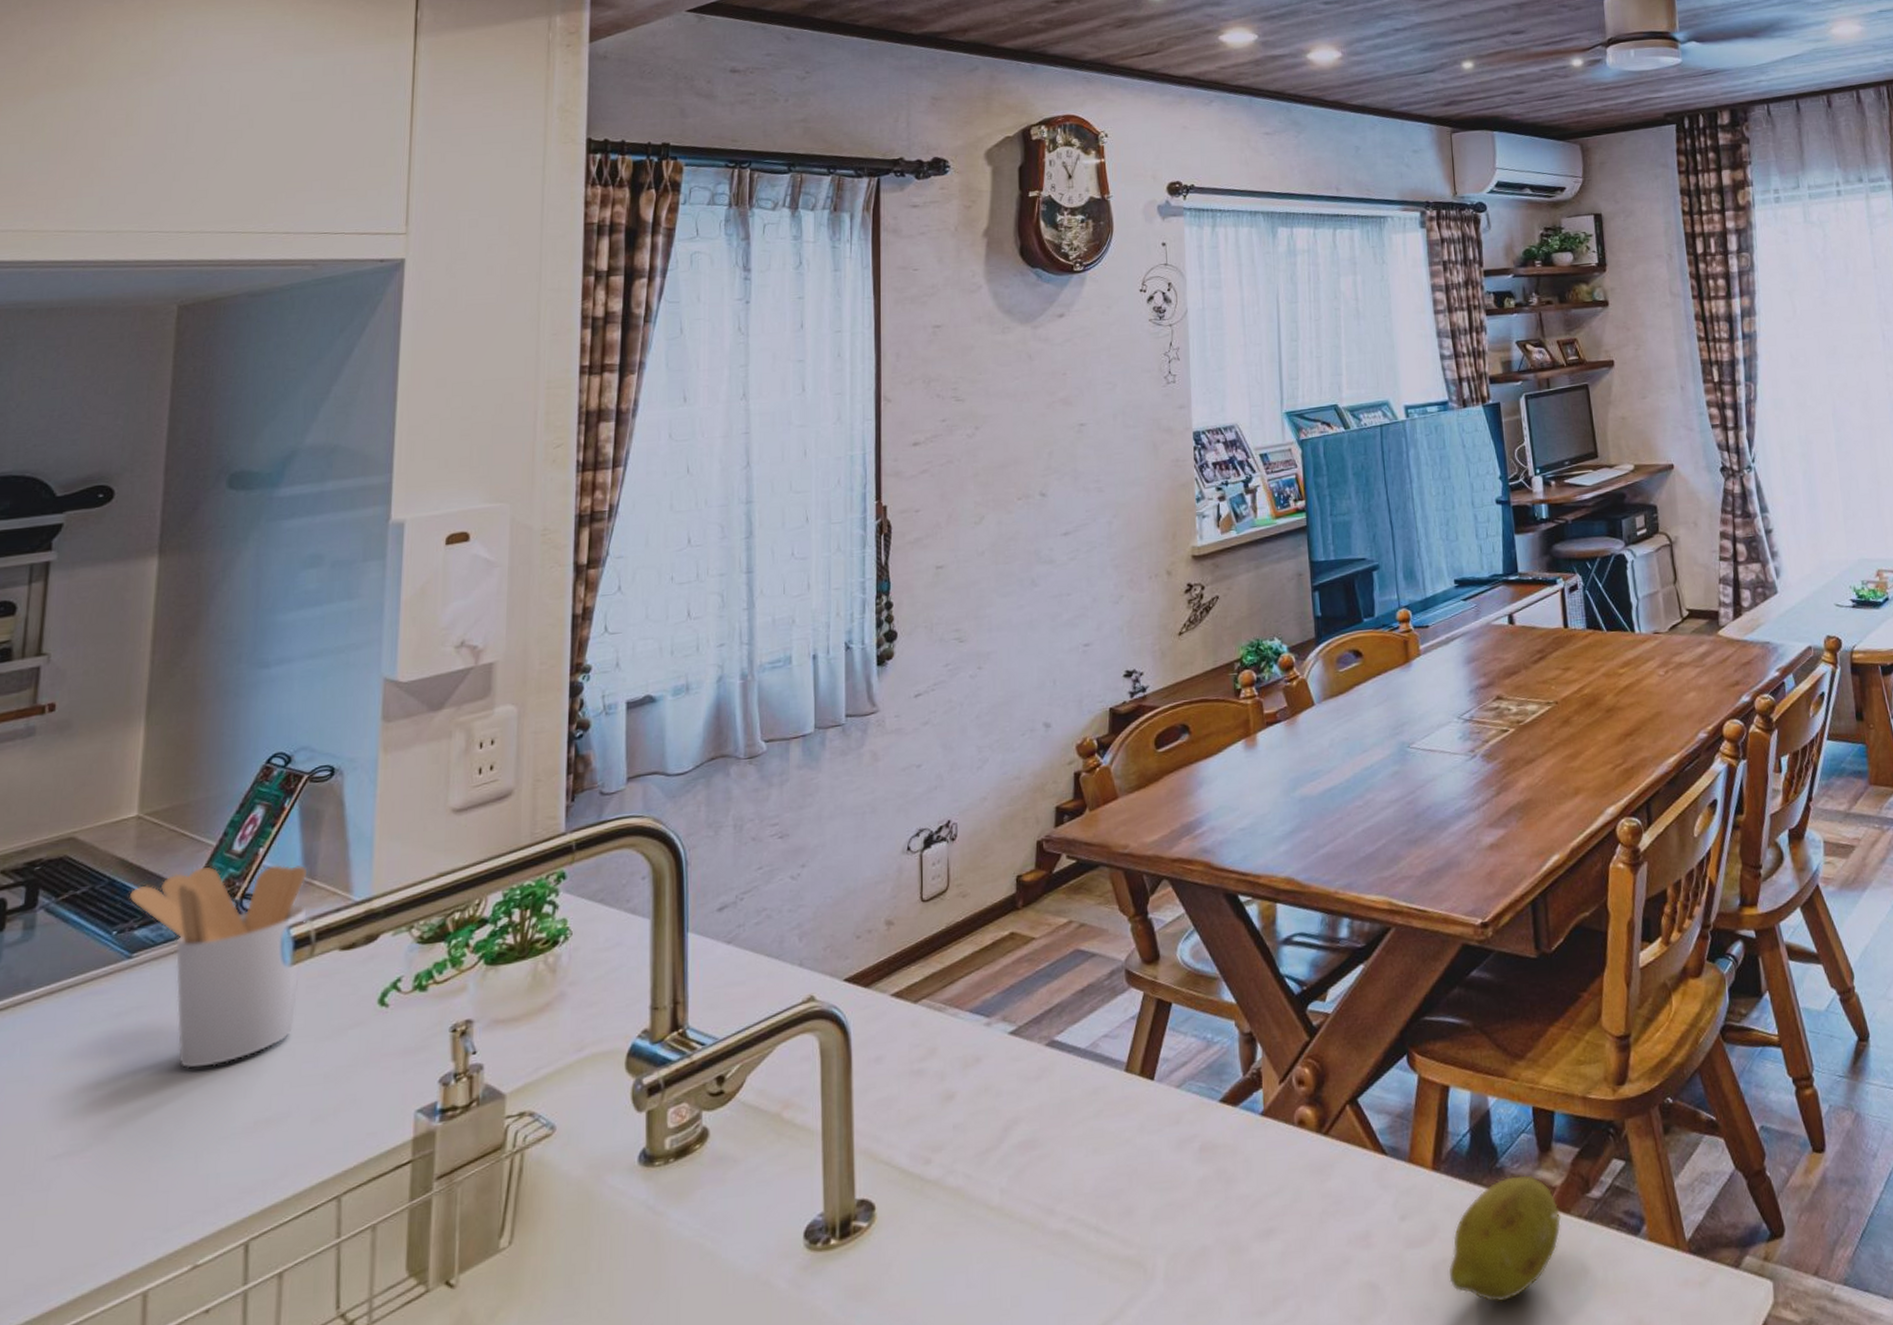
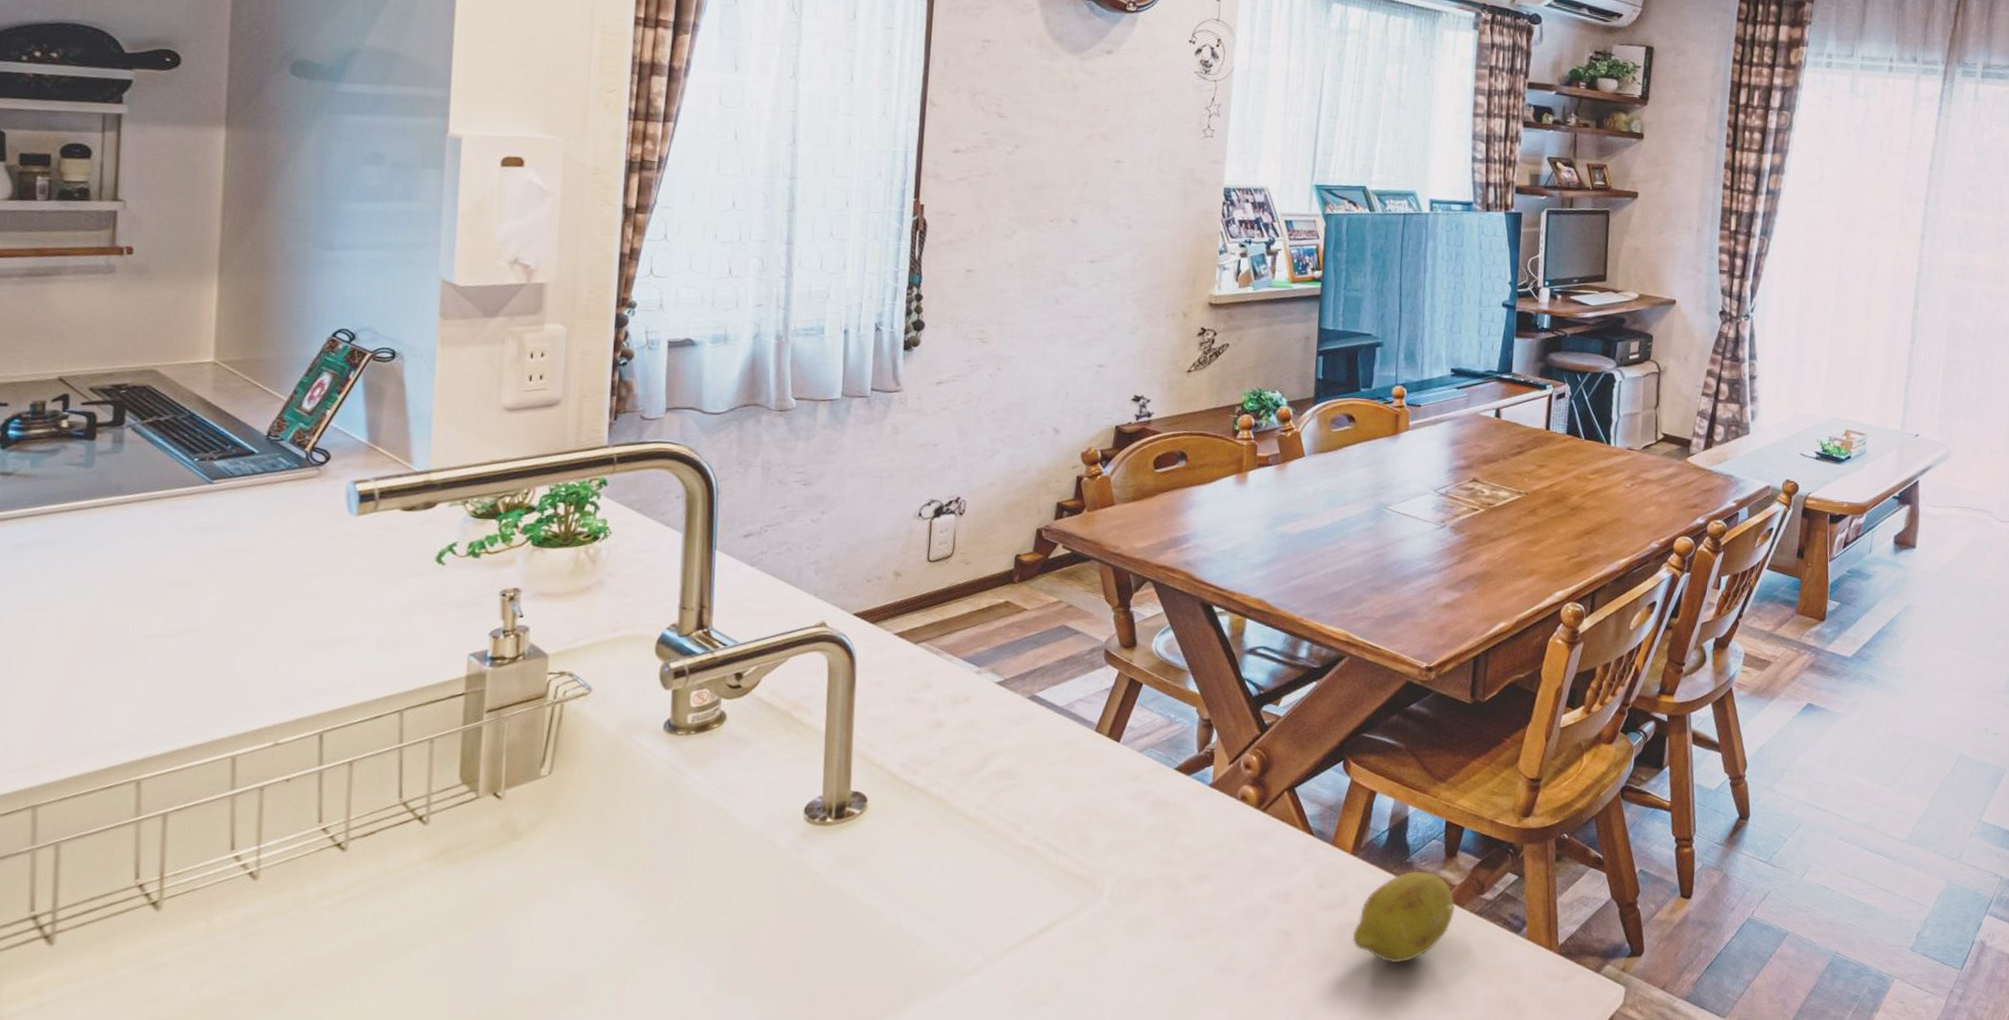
utensil holder: present [128,865,307,1069] -> none [208,417,371,587]

